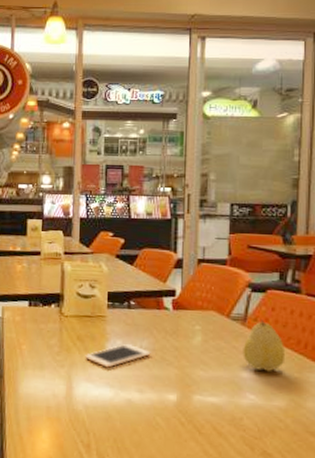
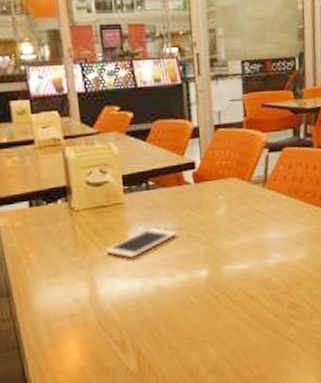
fruit: present [243,319,286,372] -> none [265,178,304,229]

